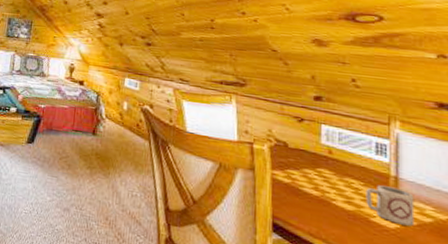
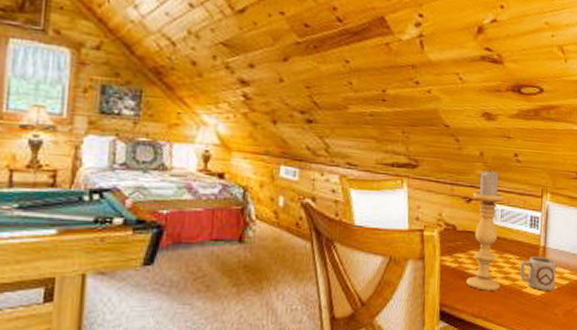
candle holder: none [300,93,343,214] -> present [465,170,505,291]

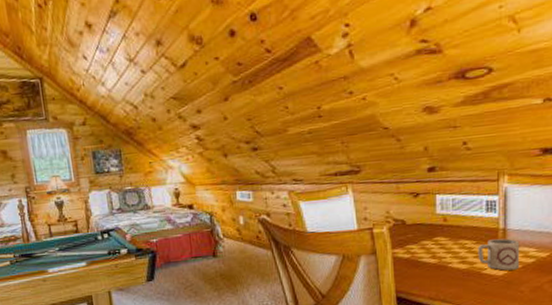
candle holder: present [465,170,505,291] -> none [420,162,457,276]

